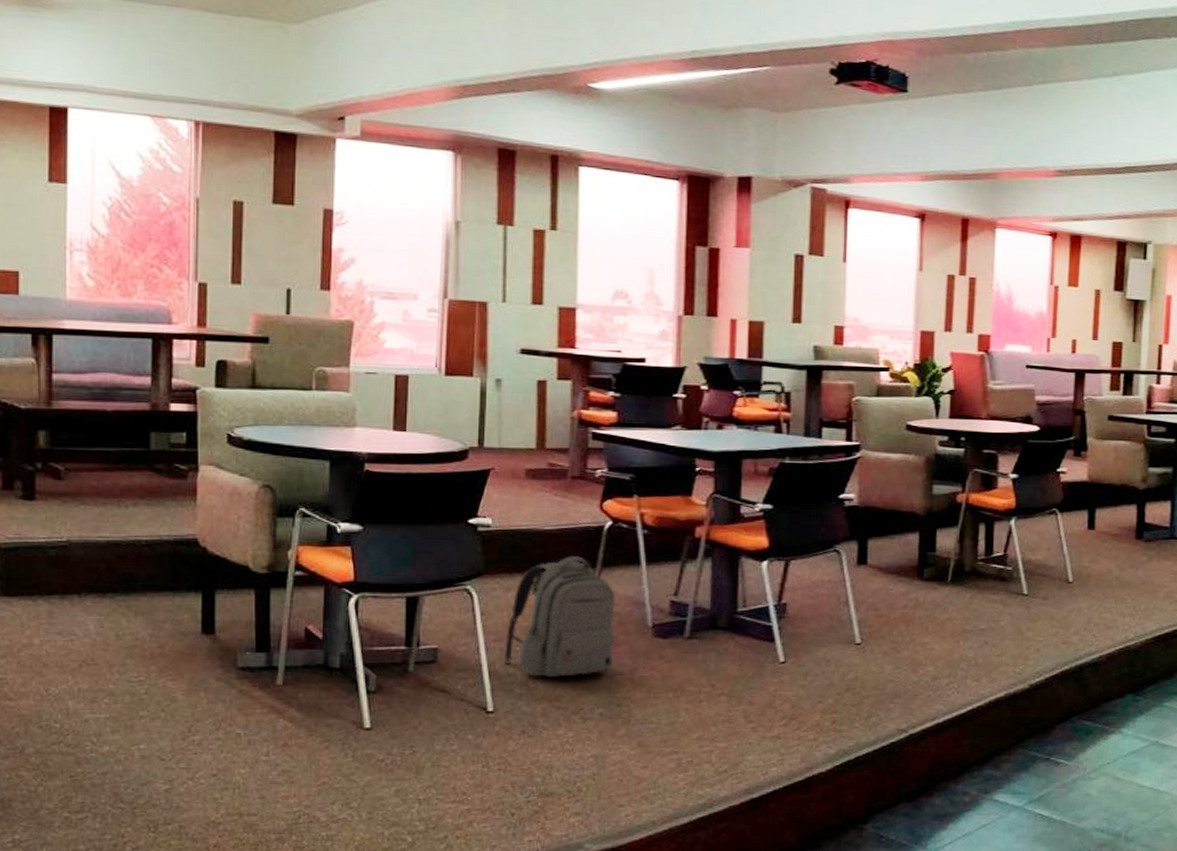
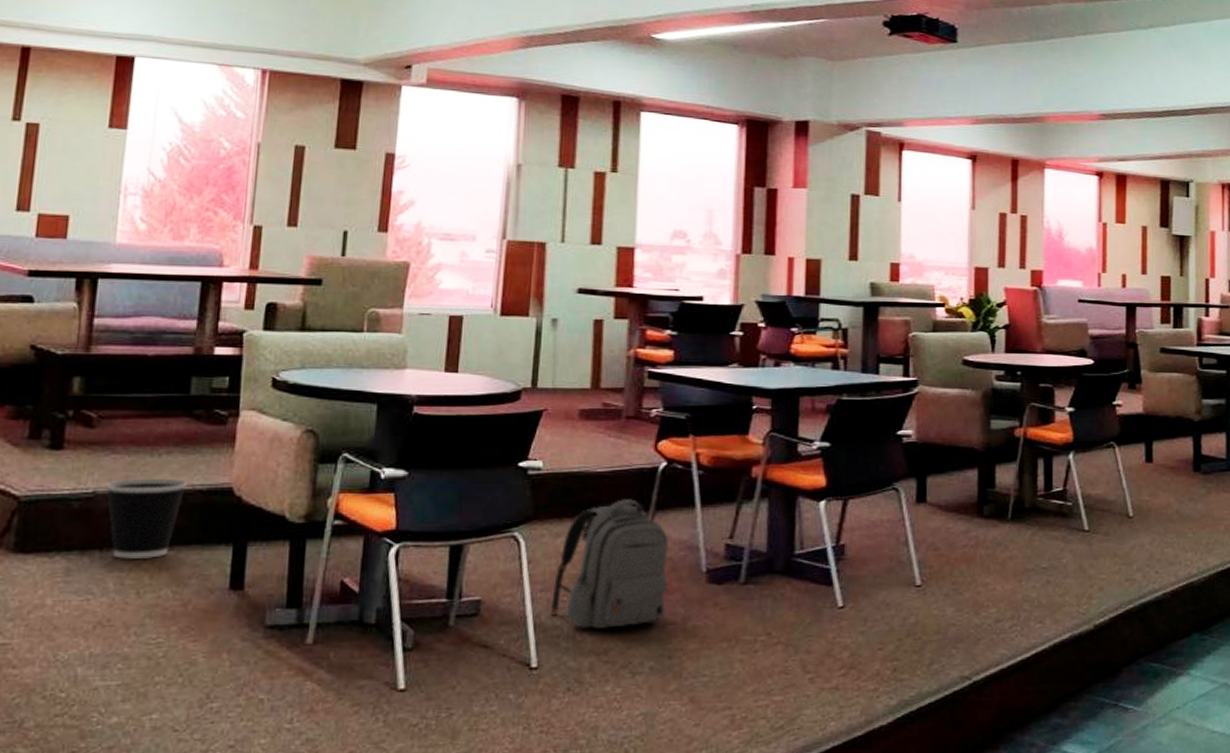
wastebasket: none [77,528,155,604] -> present [104,478,188,559]

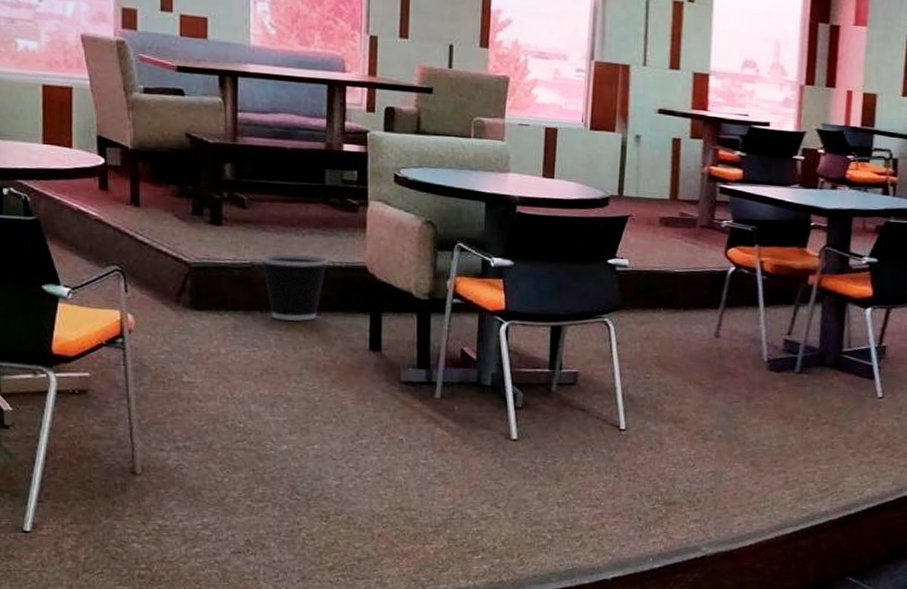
backpack: present [551,499,669,630] -> none [636,296,736,403]

